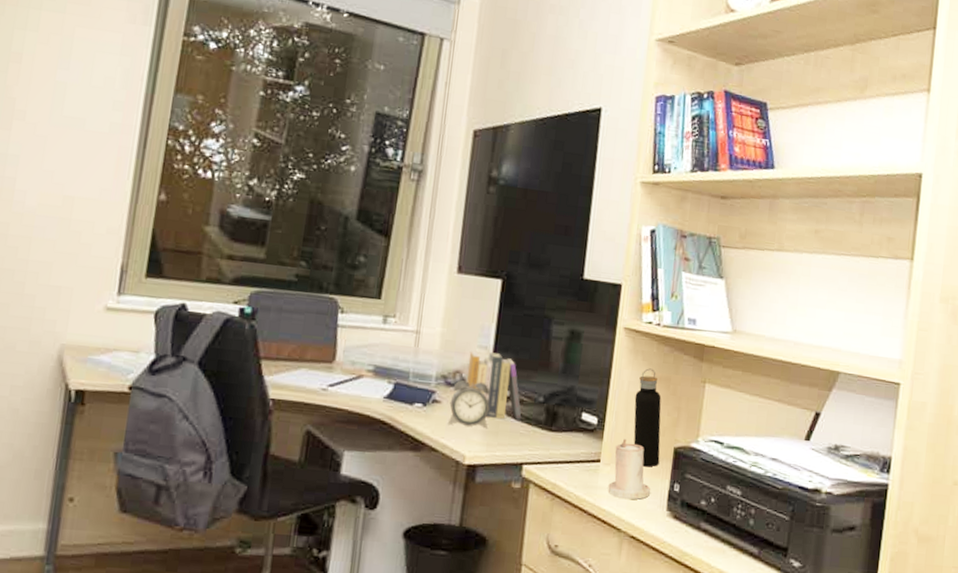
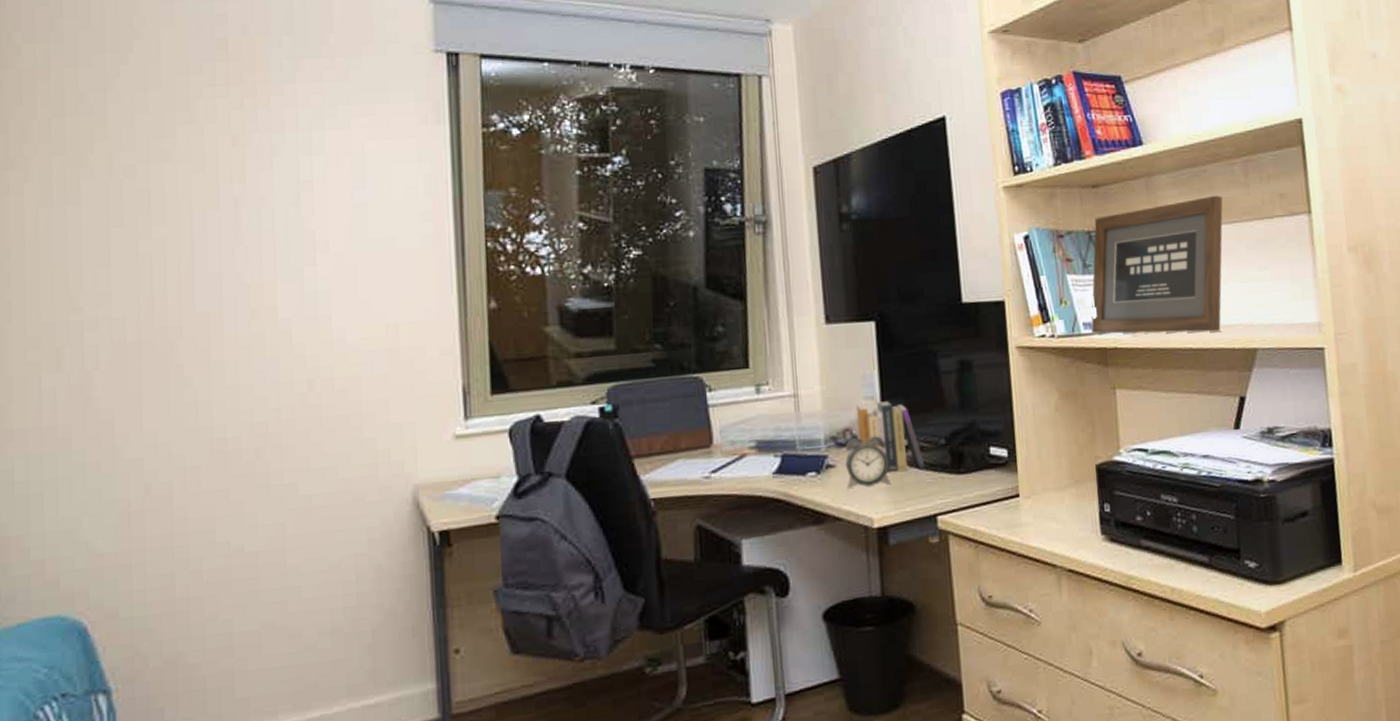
candle: present [608,438,651,500] -> none [1032,466,1081,532]
water bottle: present [633,368,662,467] -> none [1042,385,1083,492]
picture frame: none [694,226,837,350] -> present [1091,195,1223,334]

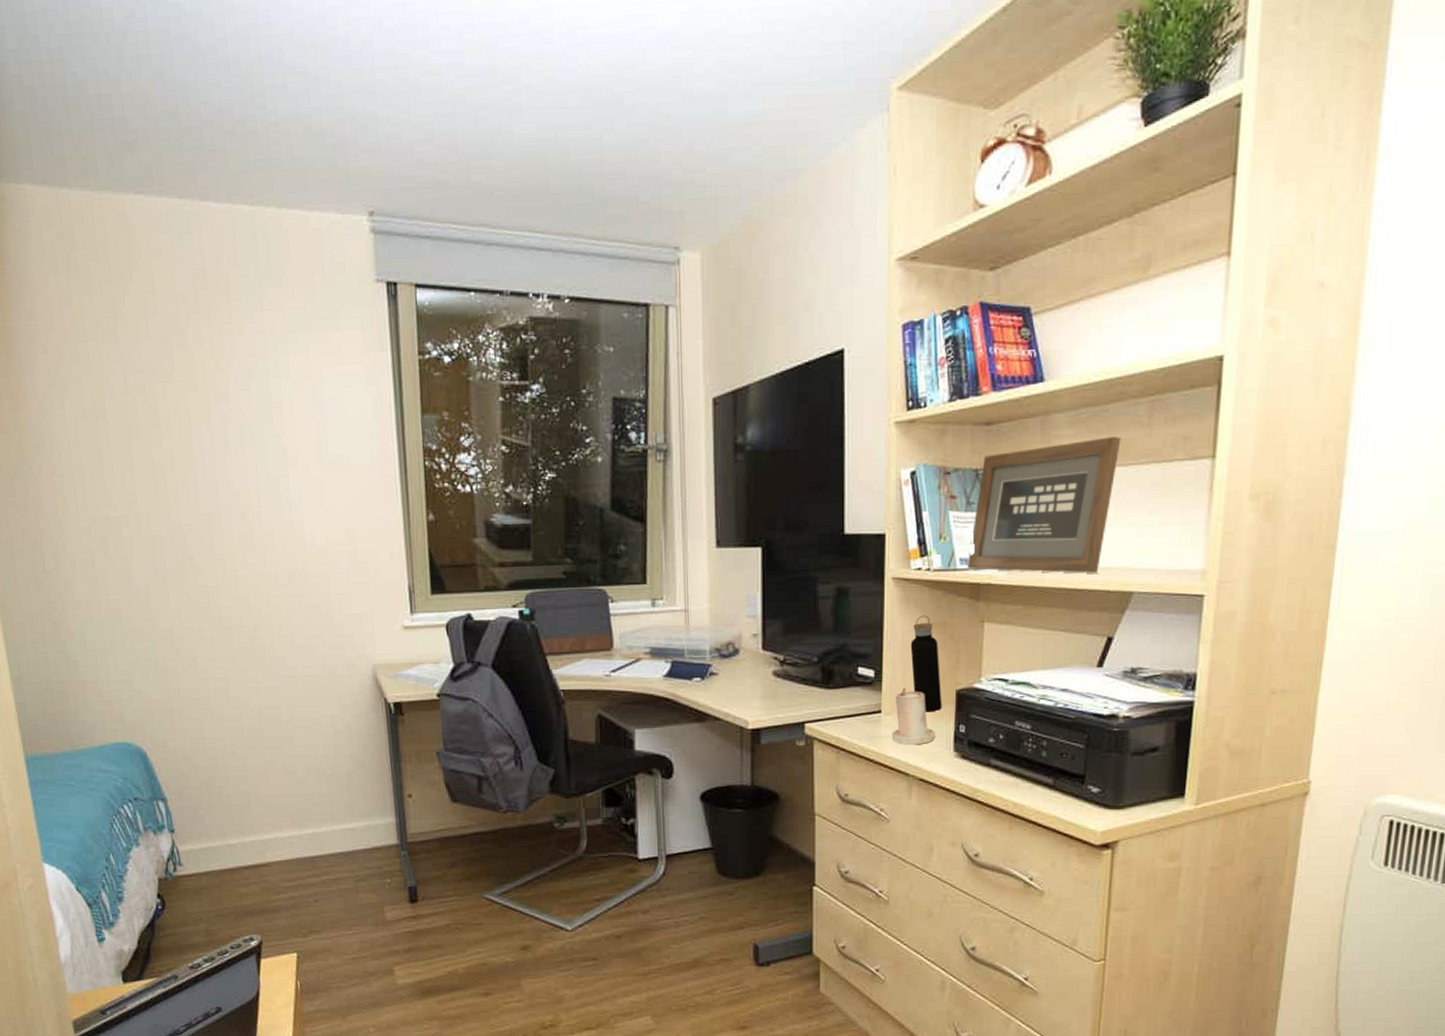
alarm clock: present [845,436,891,490] -> none [726,651,766,695]
books: present [855,401,926,474] -> none [739,620,798,684]
candle: none [1032,466,1081,532] -> present [892,687,936,746]
water bottle: none [1042,385,1083,492] -> present [910,615,942,712]

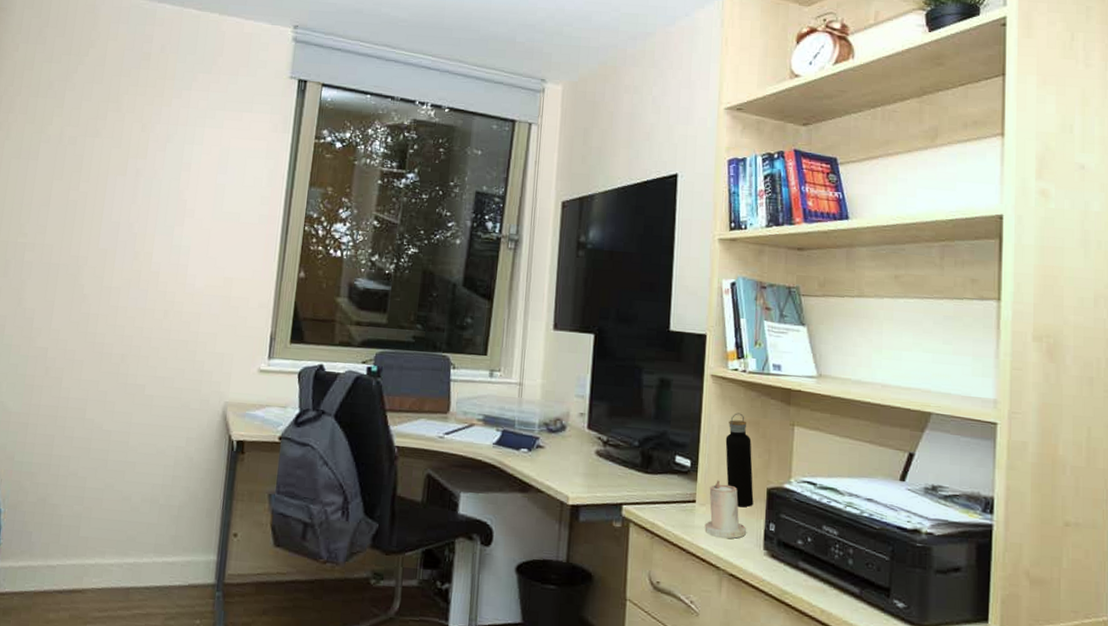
picture frame: present [967,436,1121,574] -> none [779,271,917,392]

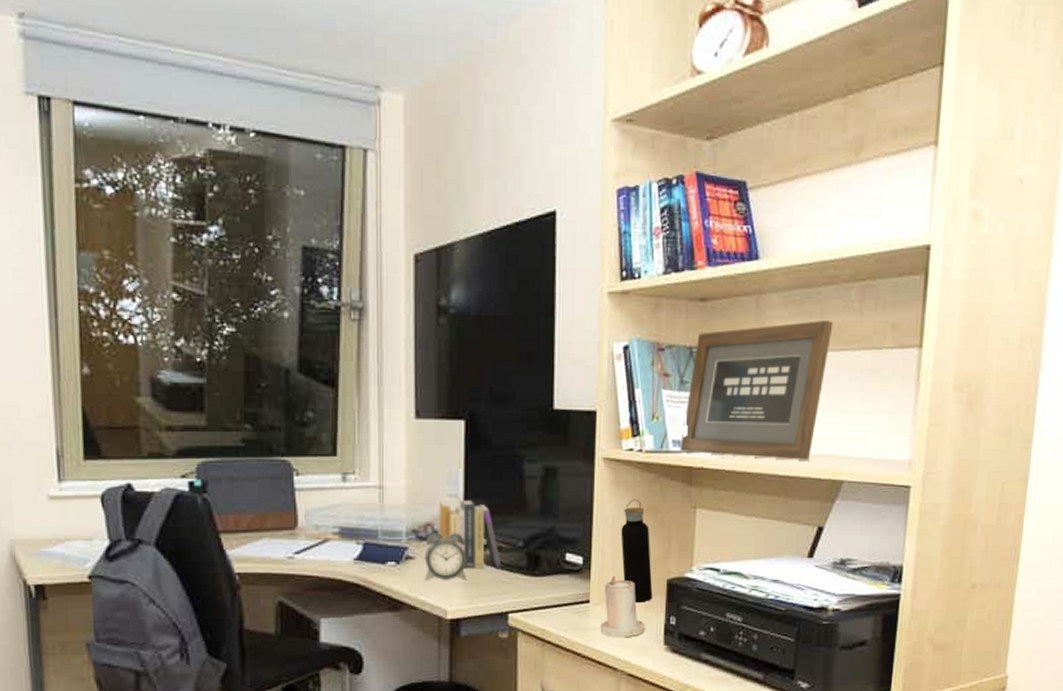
alarm clock: none [551,427,589,472] -> present [424,533,467,581]
books: none [567,399,619,463] -> present [438,500,502,570]
picture frame: none [779,271,917,392] -> present [680,319,833,460]

